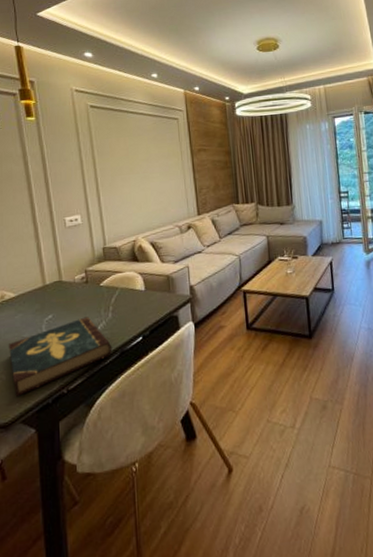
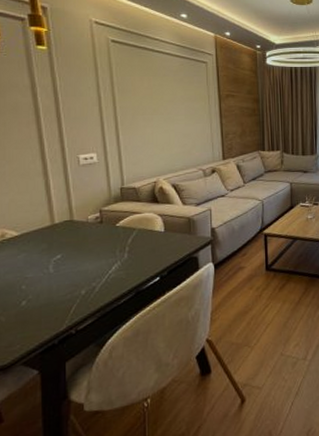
book: present [8,316,113,397] -> none [8,257,127,338]

